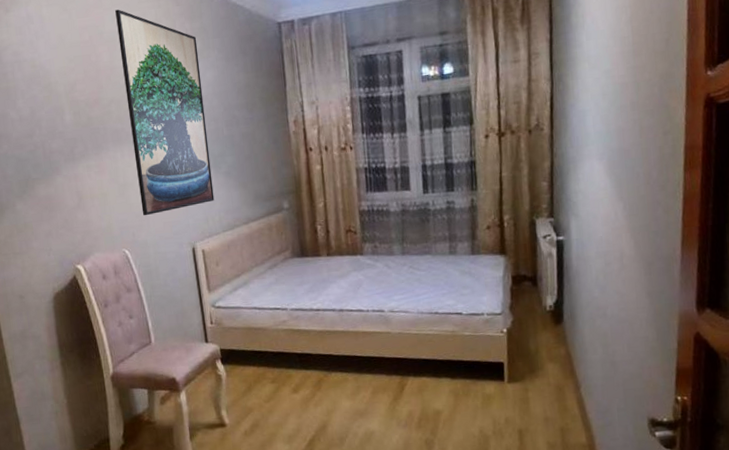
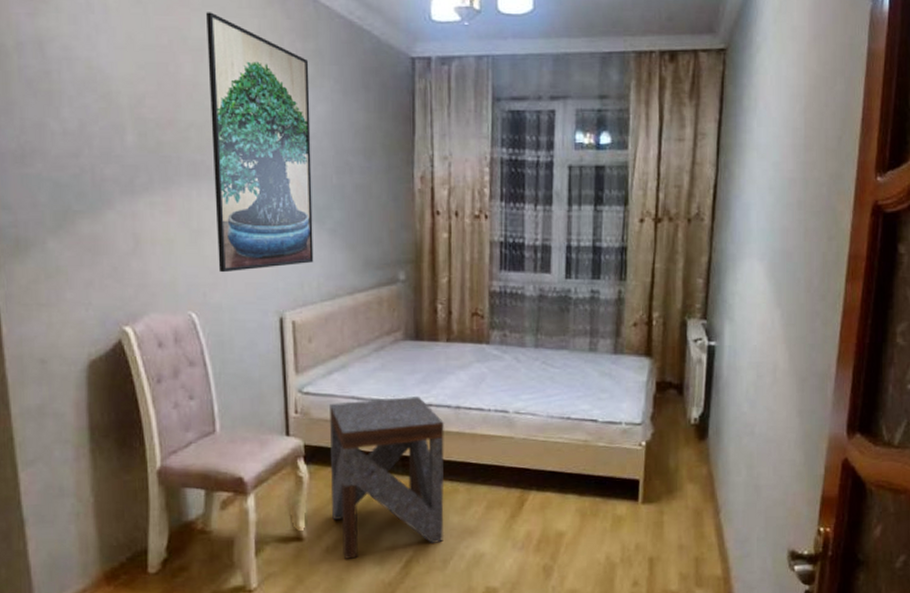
side table: none [237,303,339,440] -> present [330,397,444,559]

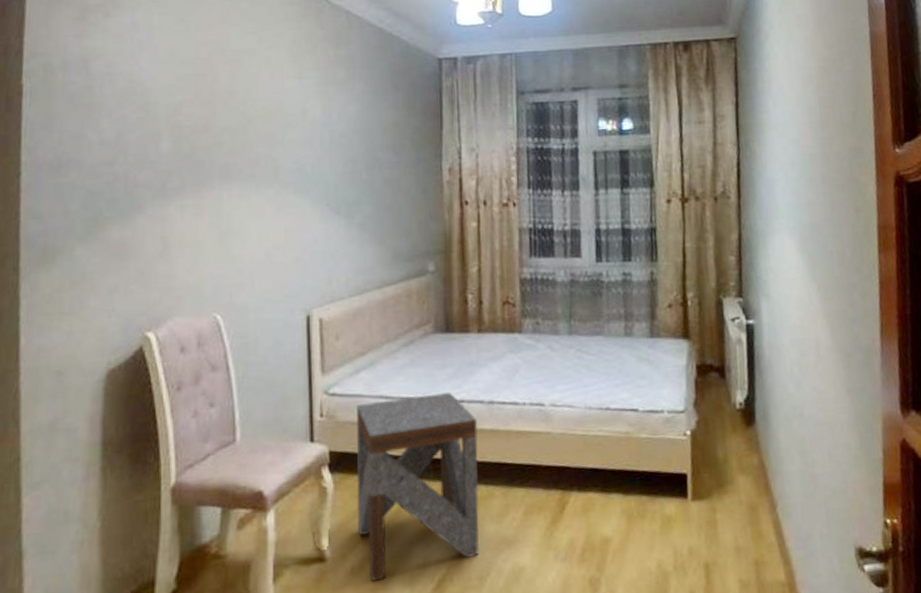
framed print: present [206,12,314,273] -> none [244,26,342,272]

